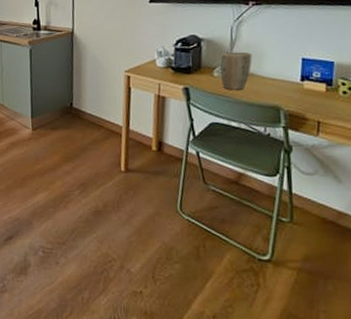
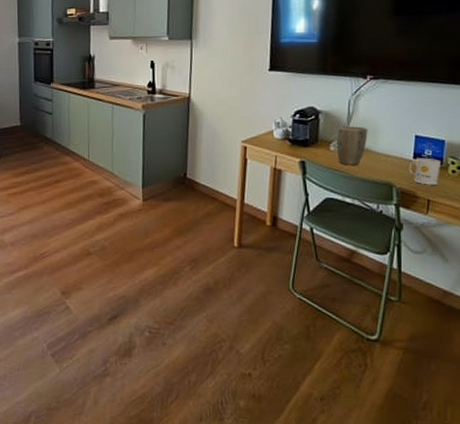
mug: none [296,80,331,107] -> present [408,158,442,185]

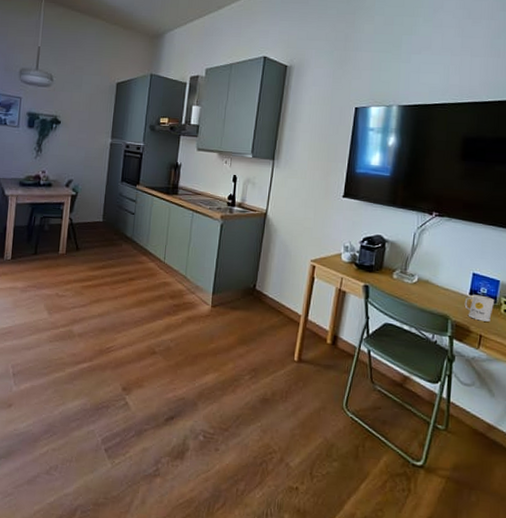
plant pot: present [337,126,368,165] -> none [399,257,430,295]

